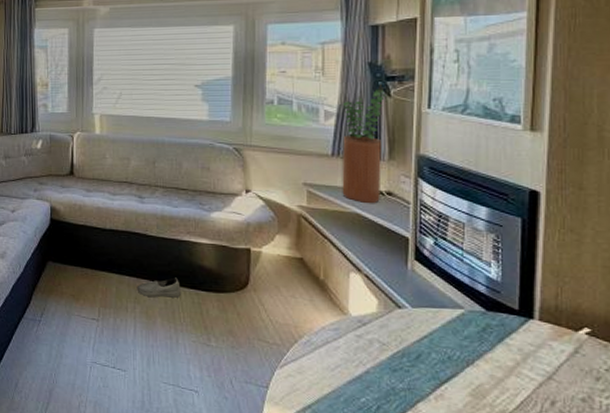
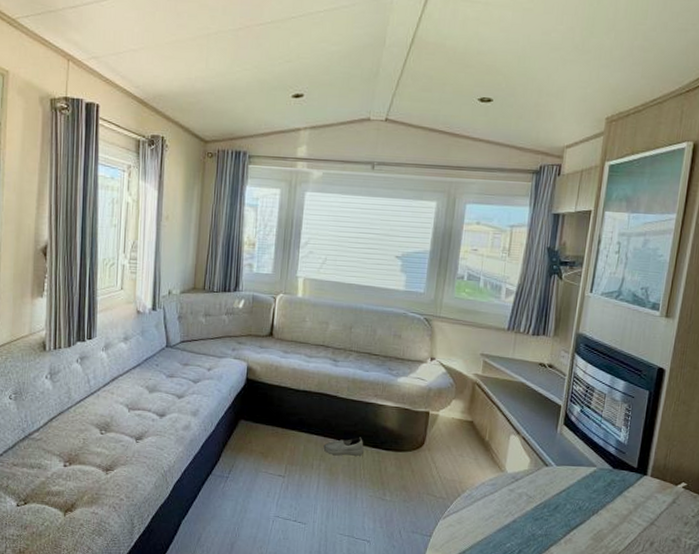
vase: present [342,83,386,204] -> none [512,267,559,375]

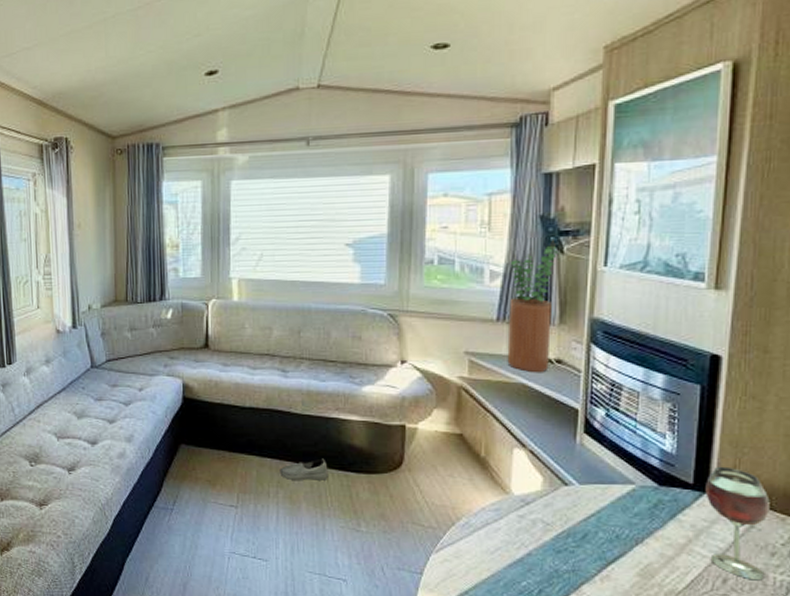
vase: none [512,267,559,375] -> present [507,239,559,373]
wineglass: none [643,454,688,544] -> present [705,466,770,581]

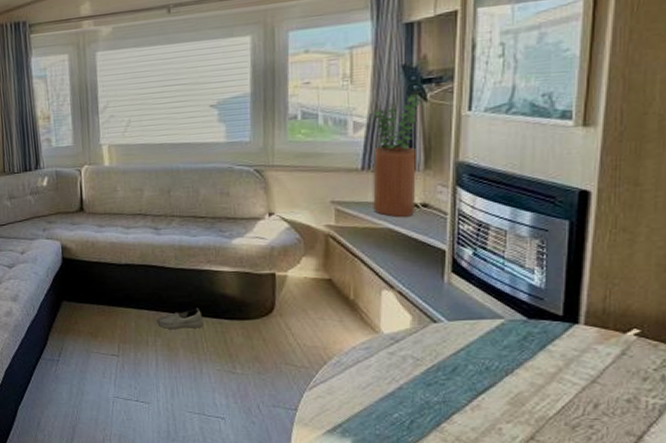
wineglass: present [705,466,770,581] -> none [575,297,642,405]

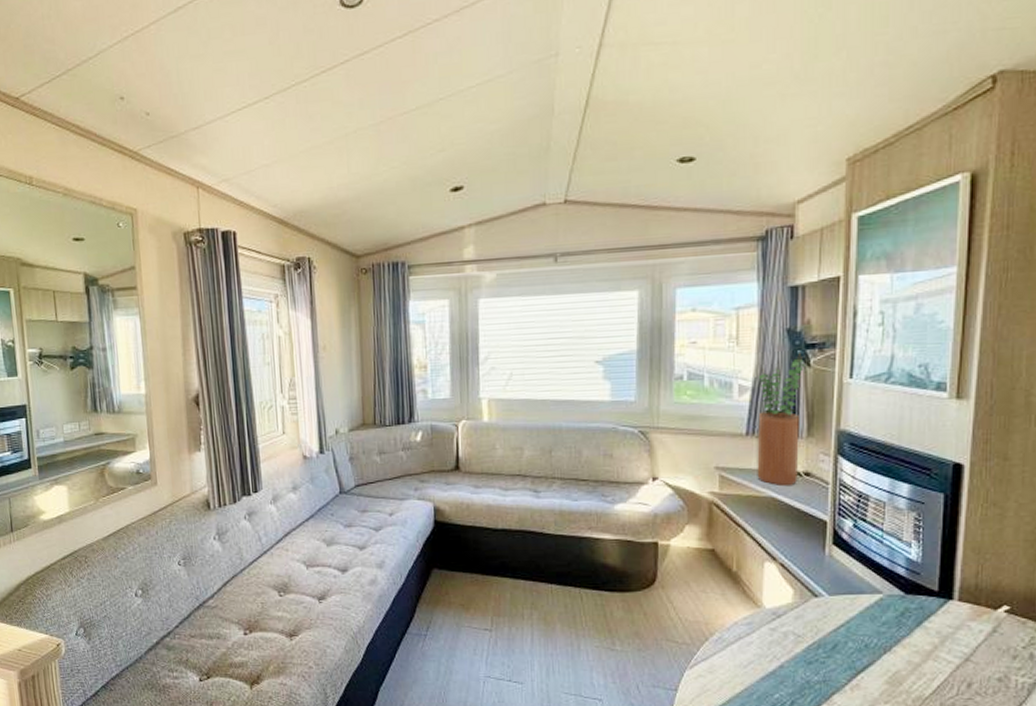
shoe: present [156,308,204,330] -> none [533,578,584,602]

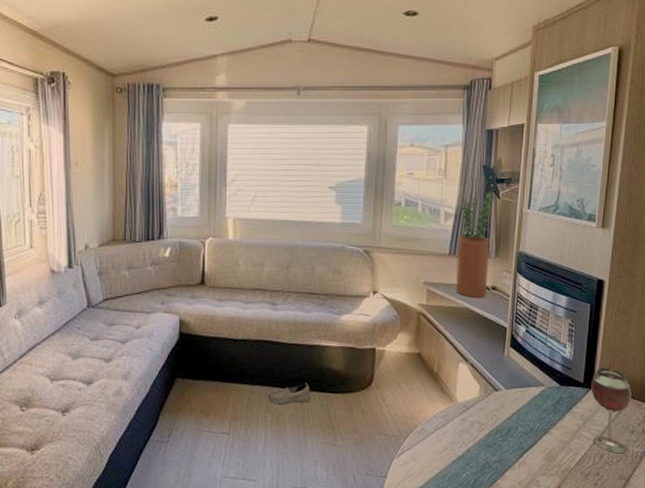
shoe: none [533,578,584,602] -> present [268,382,312,405]
wineglass: none [950,573,1011,684] -> present [591,367,632,454]

